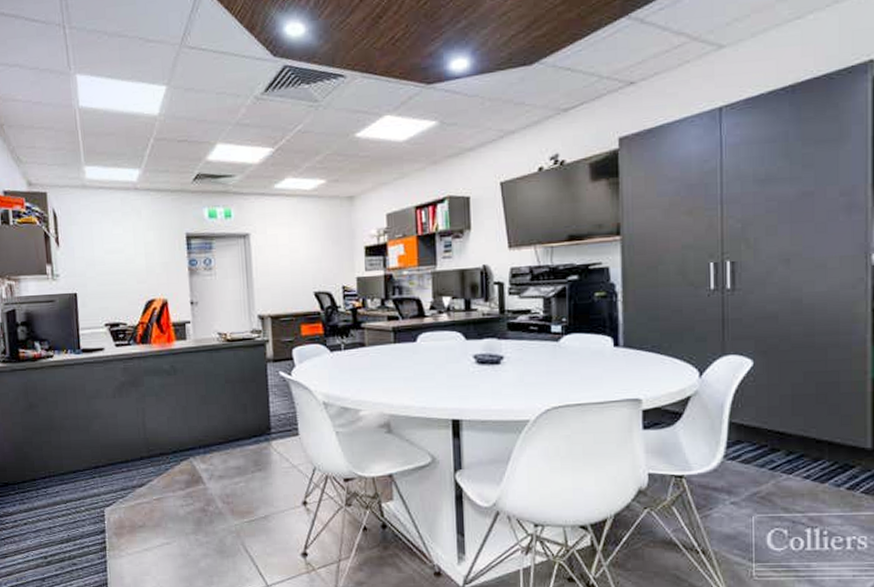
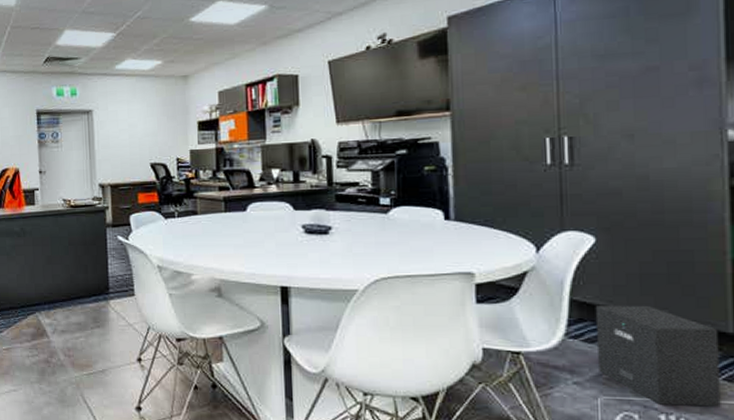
speaker: none [751,426,859,519] -> present [595,306,721,407]

